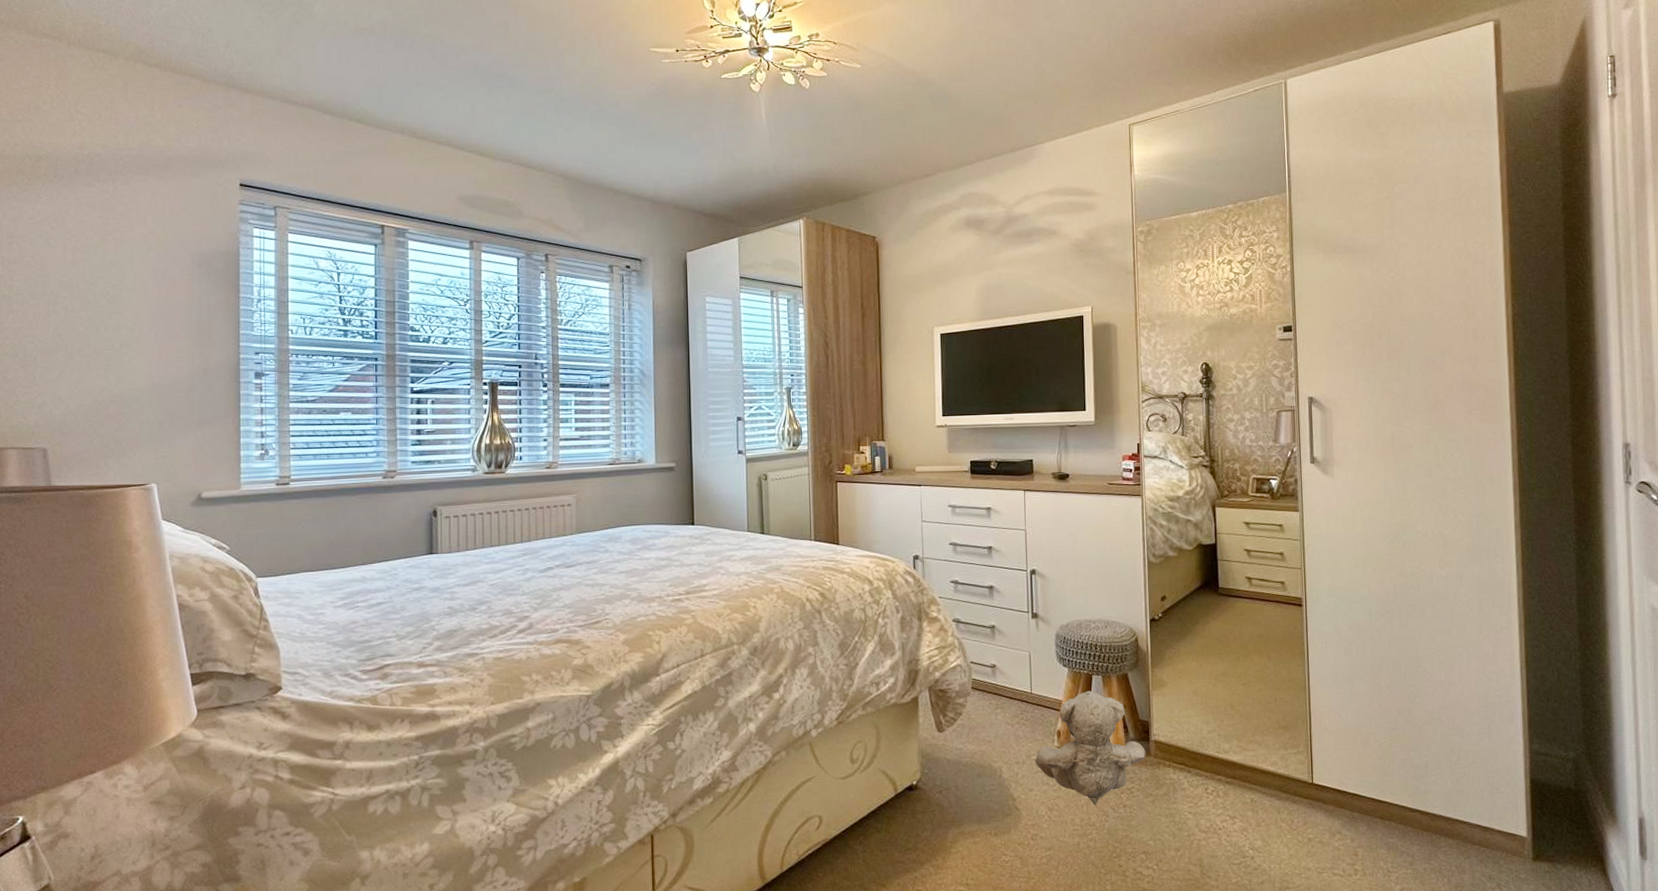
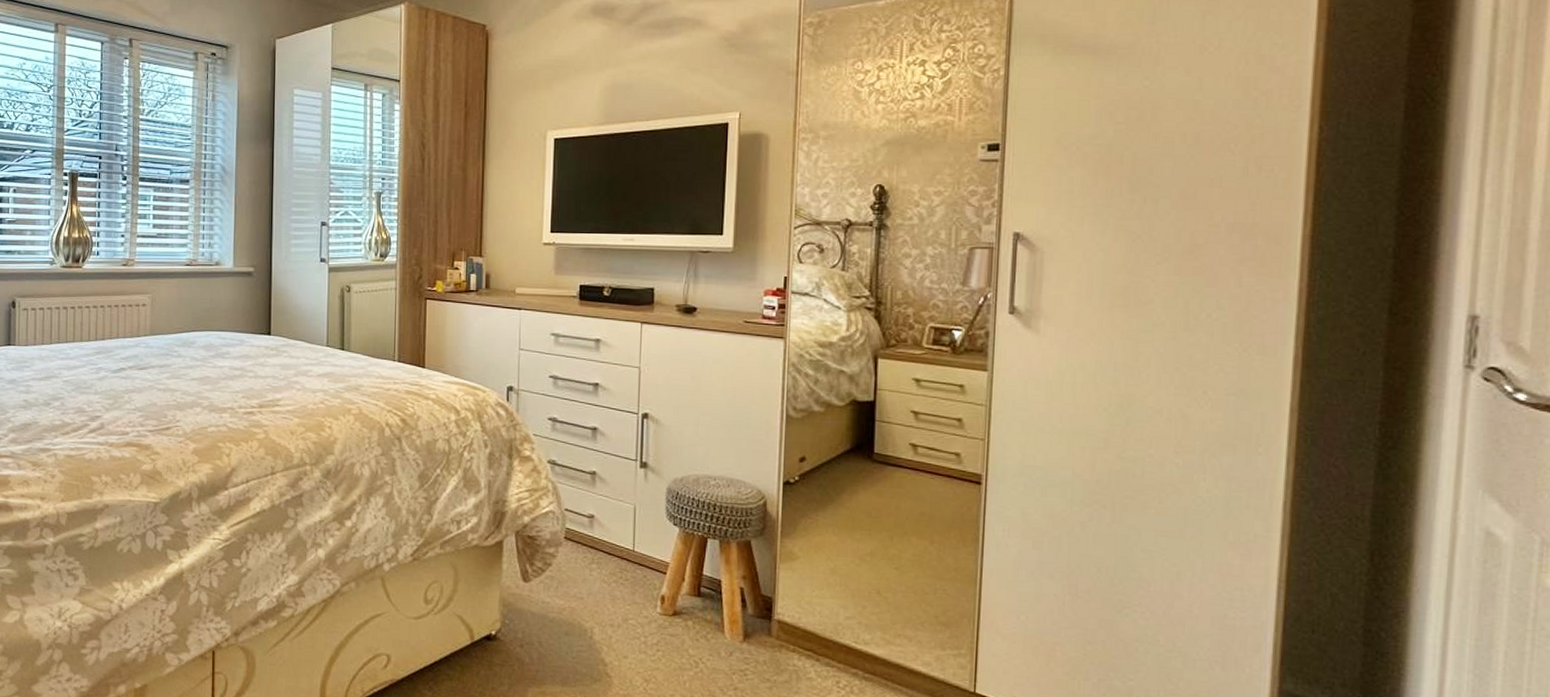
teddy bear: present [1034,690,1146,806] -> none [632,555,766,684]

